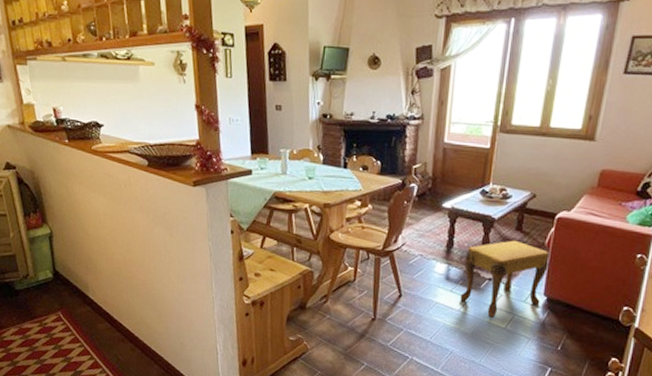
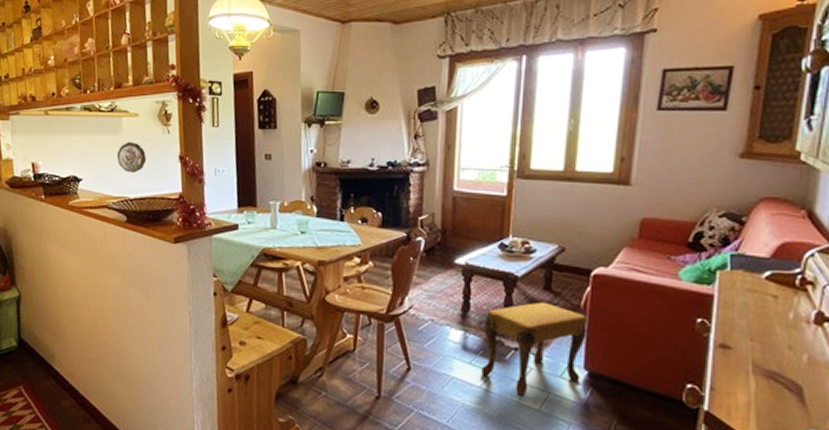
decorative plate: none [135,89,165,120] -> present [116,141,147,173]

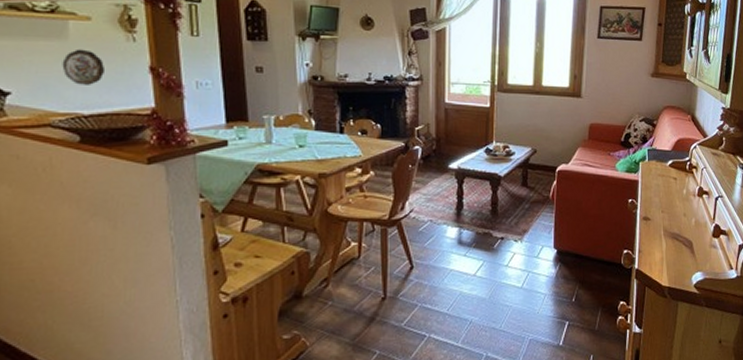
footstool: present [481,301,587,398] -> none [475,196,555,279]

